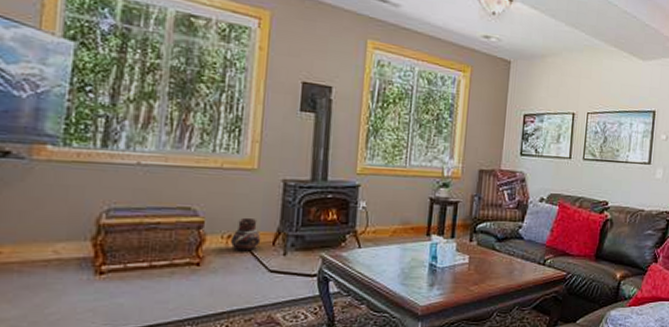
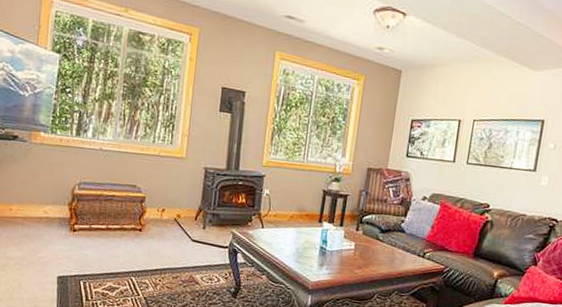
ceramic pot: present [231,217,261,252] -> none [164,196,187,224]

